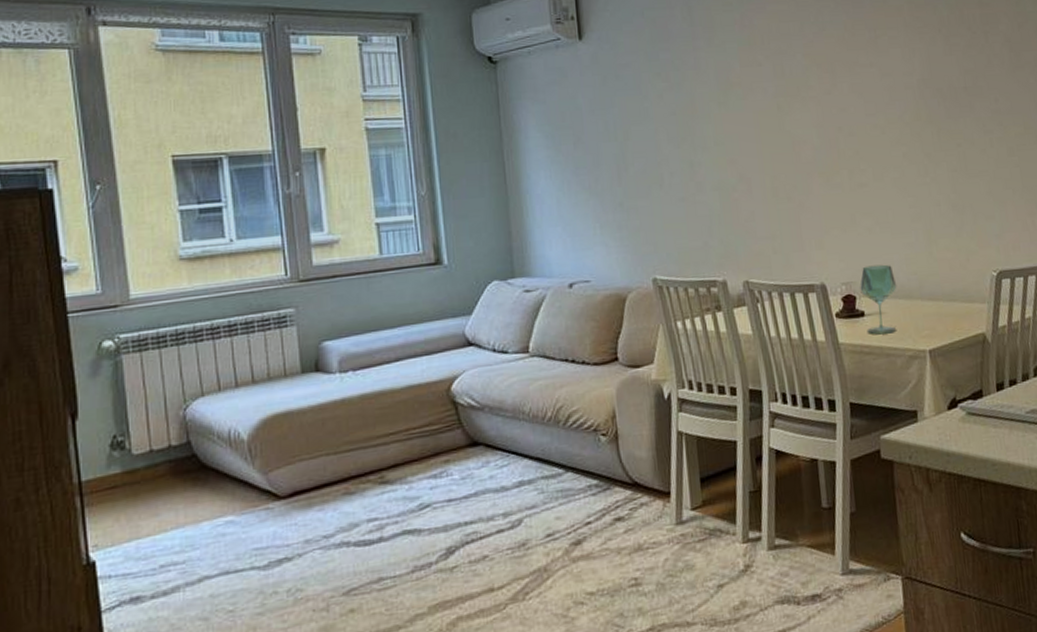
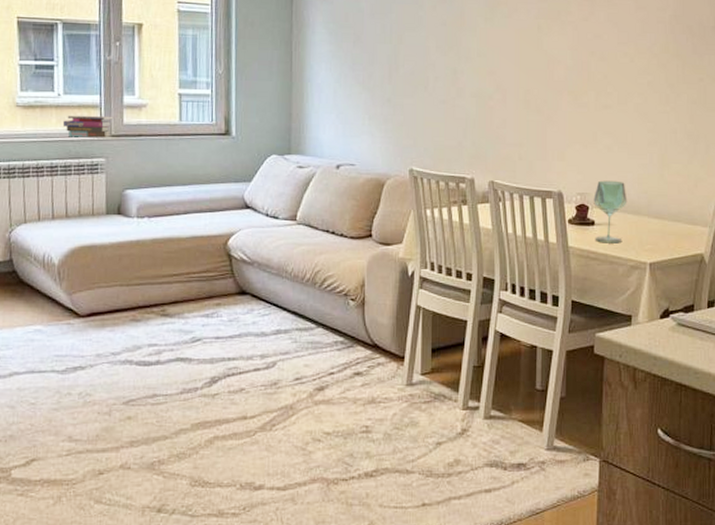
books: none [238,258,300,289] -> present [62,115,114,138]

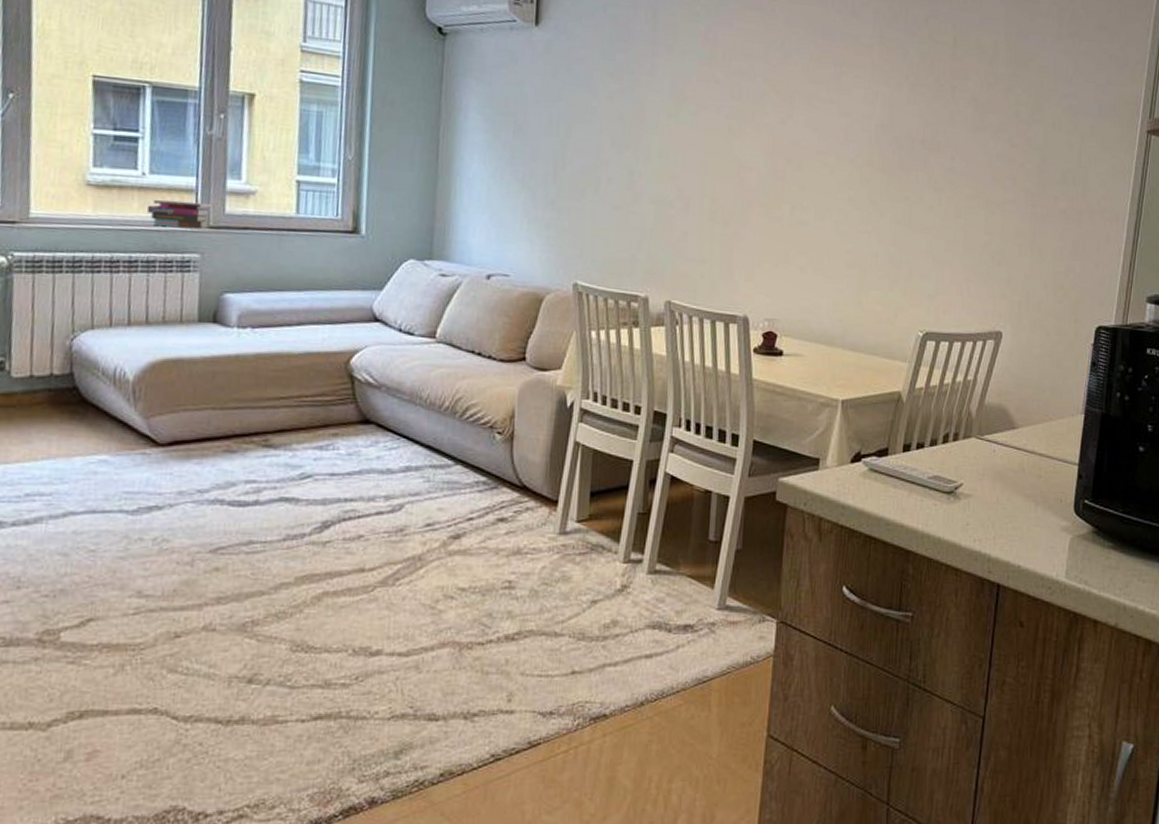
wine glass: present [593,180,628,244] -> none [782,305,821,377]

